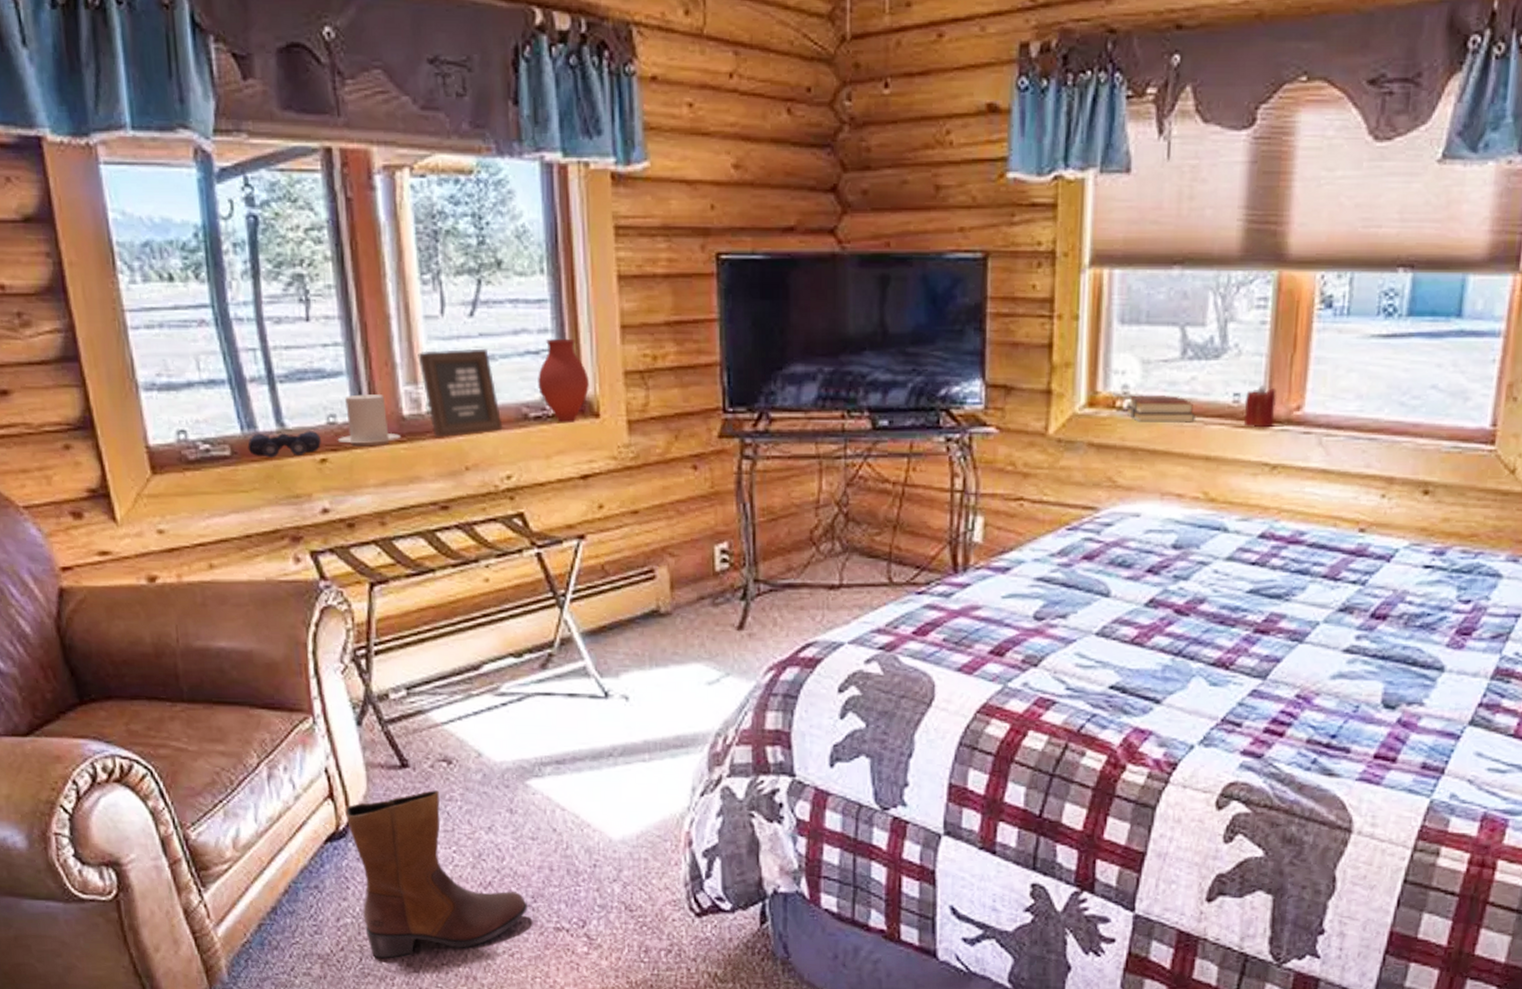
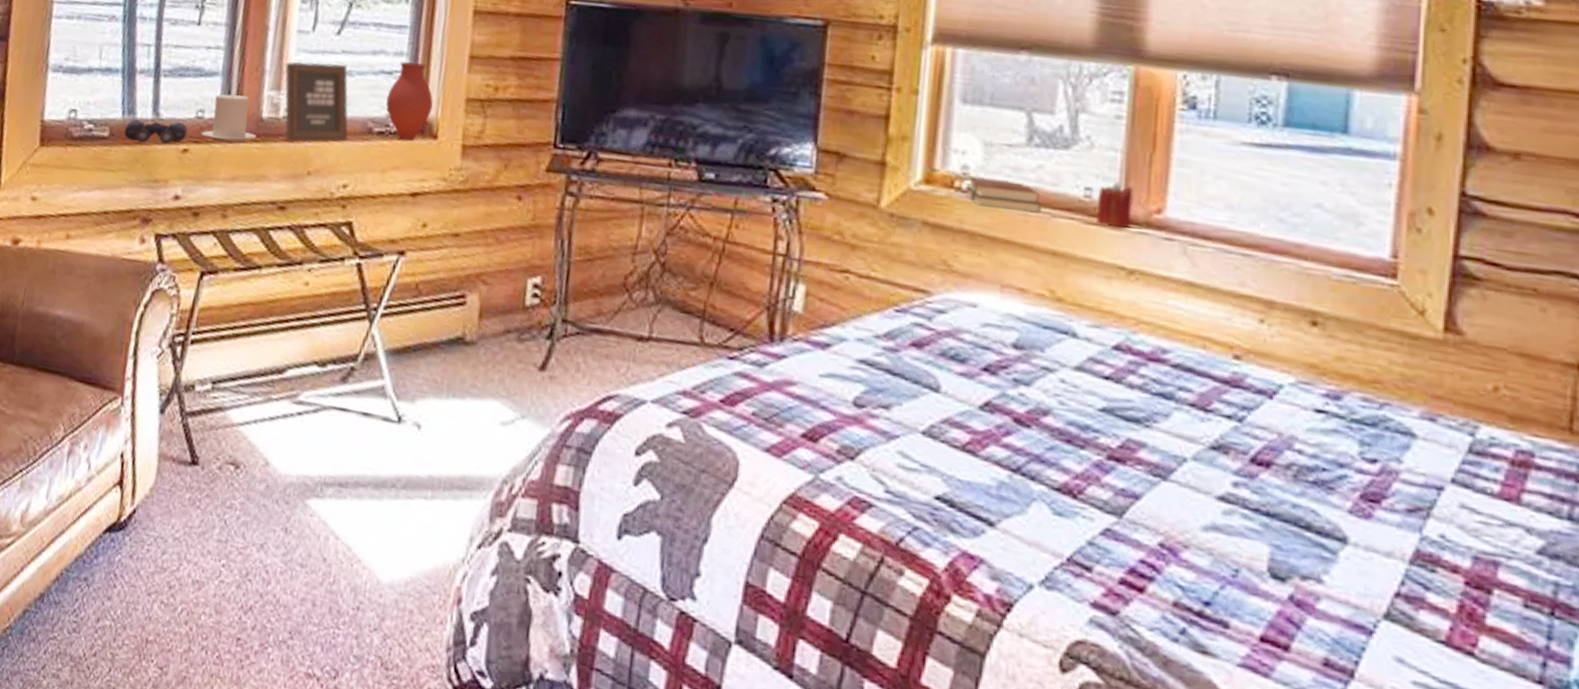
boot: present [345,790,527,958] -> none [121,493,283,678]

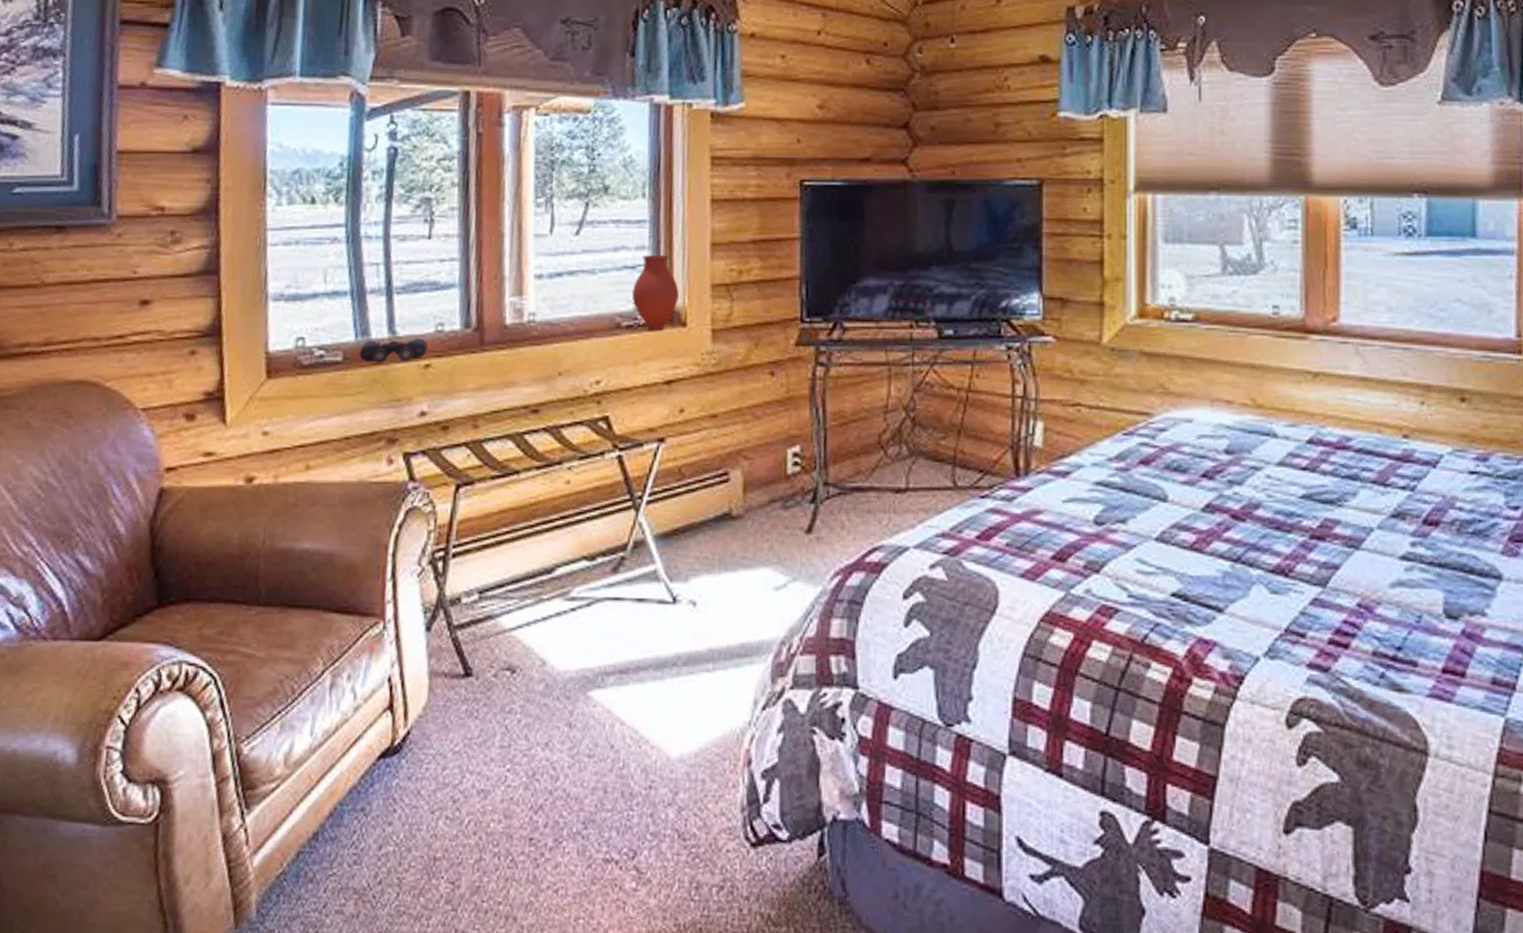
candle: present [201,94,257,144] -> none [442,305,502,353]
picture frame: present [284,61,349,143] -> none [525,263,597,345]
books: present [965,176,1042,213] -> none [1174,307,1239,334]
candle: present [1095,181,1134,230] -> none [1283,297,1313,339]

